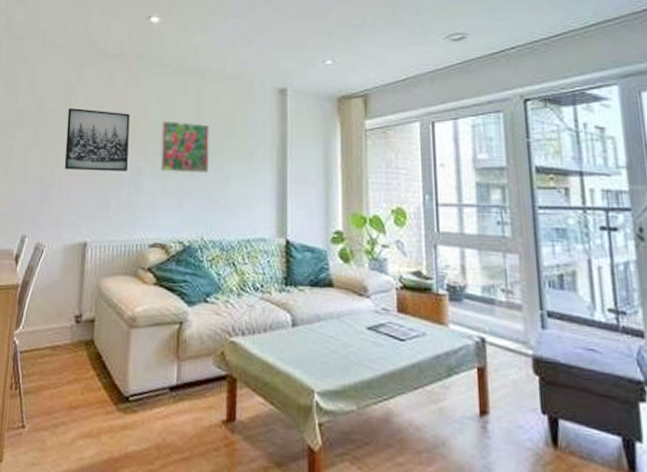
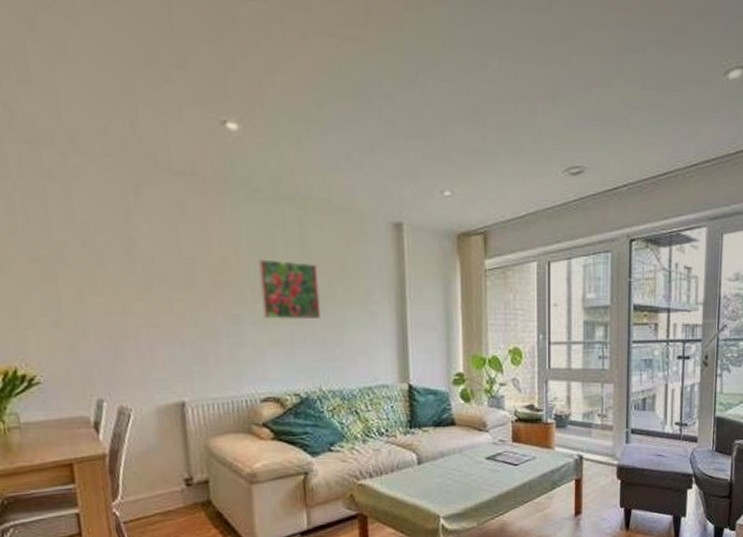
wall art: present [64,107,130,171] -> none [130,241,223,321]

